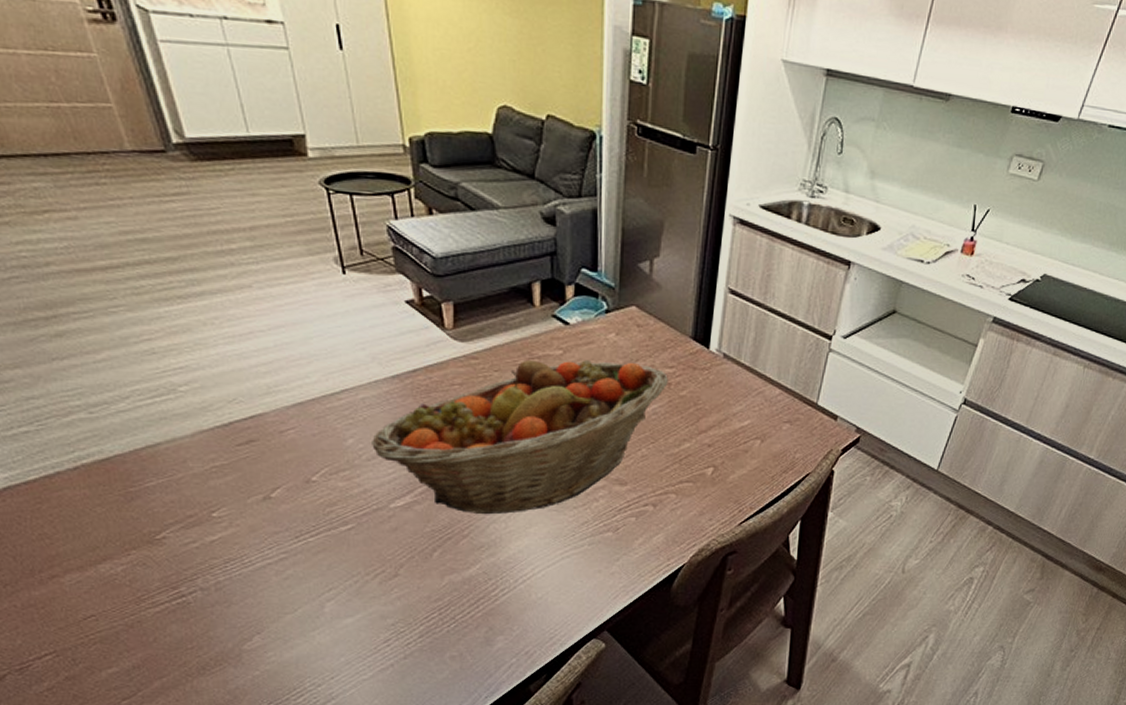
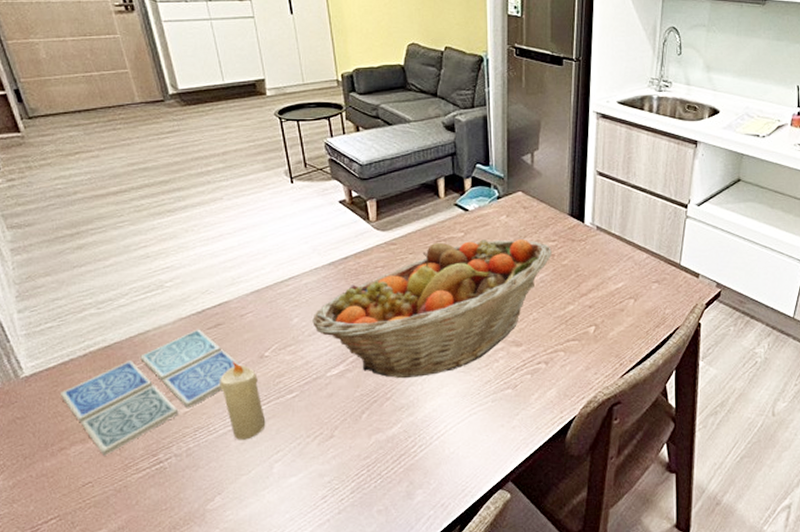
drink coaster: none [45,444,282,586] -> present [59,329,241,456]
candle: none [255,484,315,575] -> present [220,361,266,440]

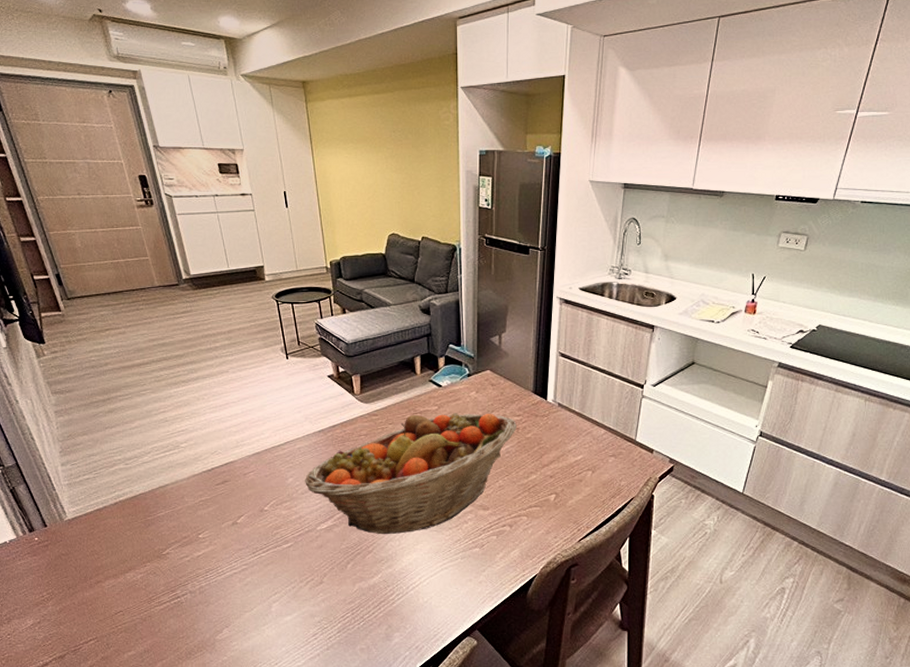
drink coaster: present [59,329,241,456] -> none [96,484,245,589]
candle: present [220,361,266,440] -> none [227,513,265,582]

